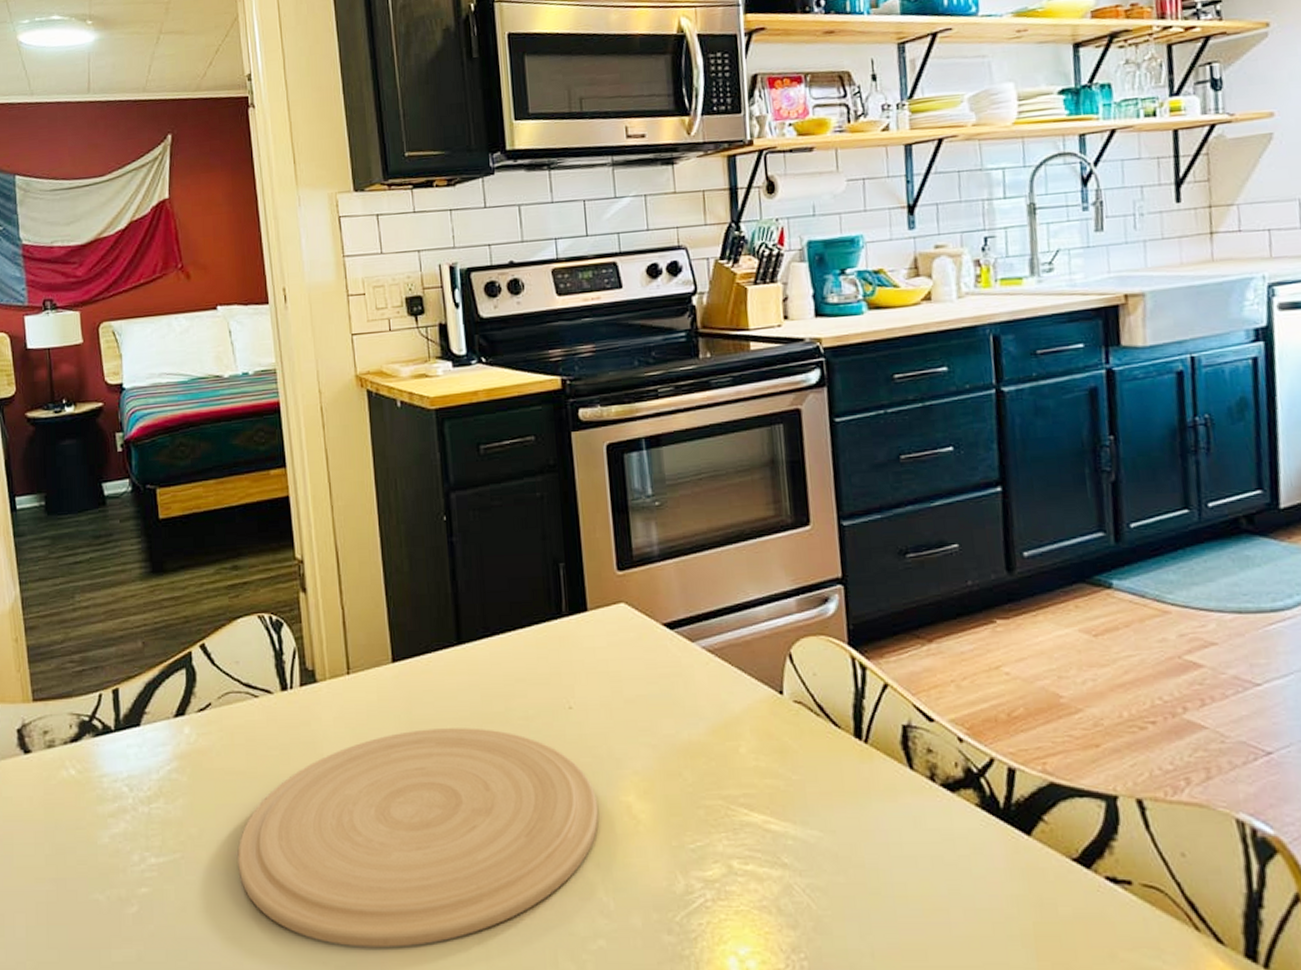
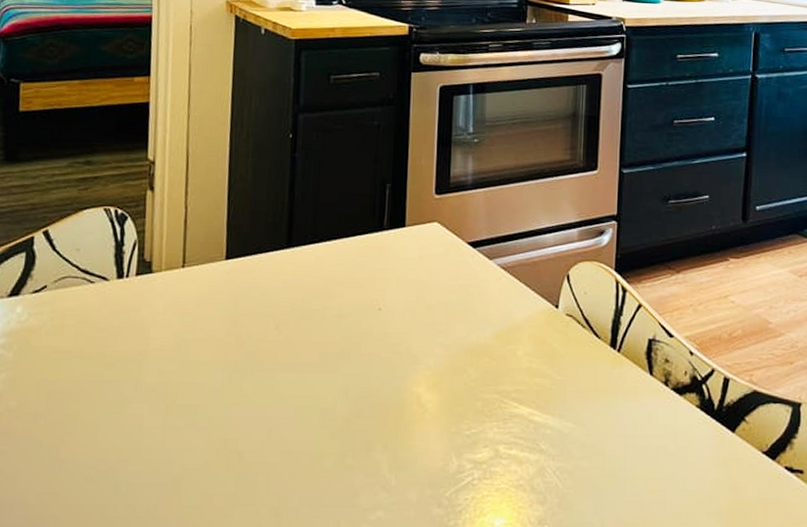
plate: present [237,728,599,948] -> none [52,321,393,516]

